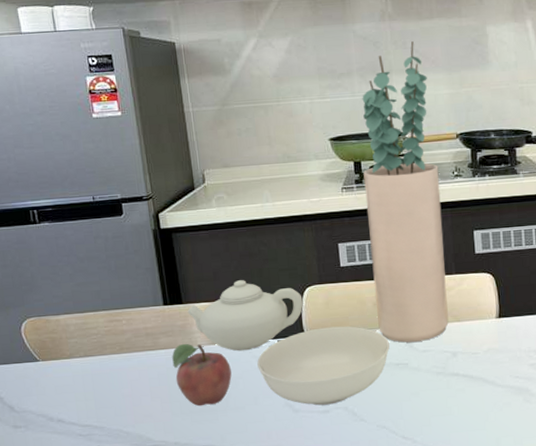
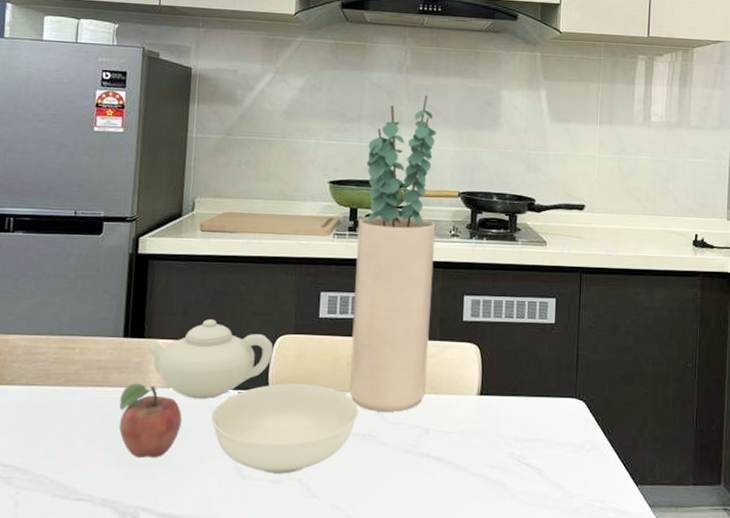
cutting board: none [213,171,347,200] -> present [199,211,341,237]

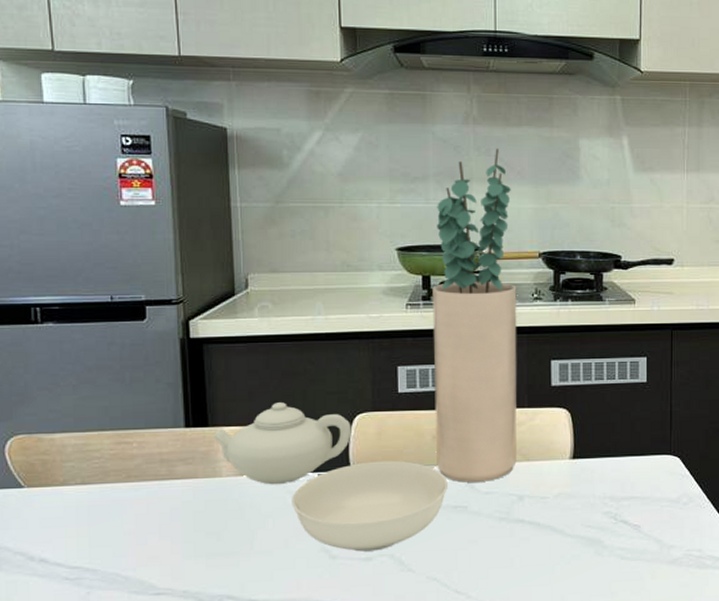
fruit: present [118,383,182,459] -> none [190,473,260,549]
cutting board: present [199,211,341,237] -> none [256,285,414,309]

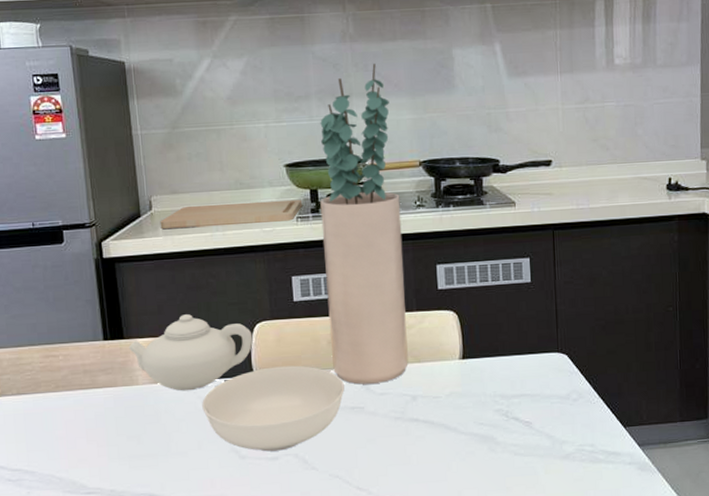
cutting board: none [256,285,414,309] -> present [160,199,303,229]

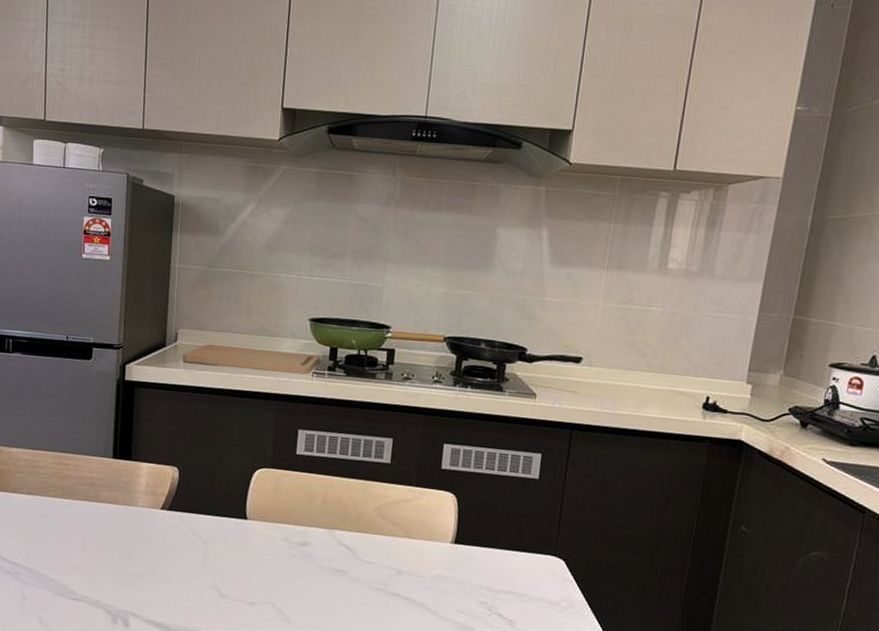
teapot: present [128,314,253,391] -> none [134,447,251,522]
bowl: present [202,365,345,452] -> none [192,514,332,598]
vase: present [320,64,409,385] -> none [323,232,424,551]

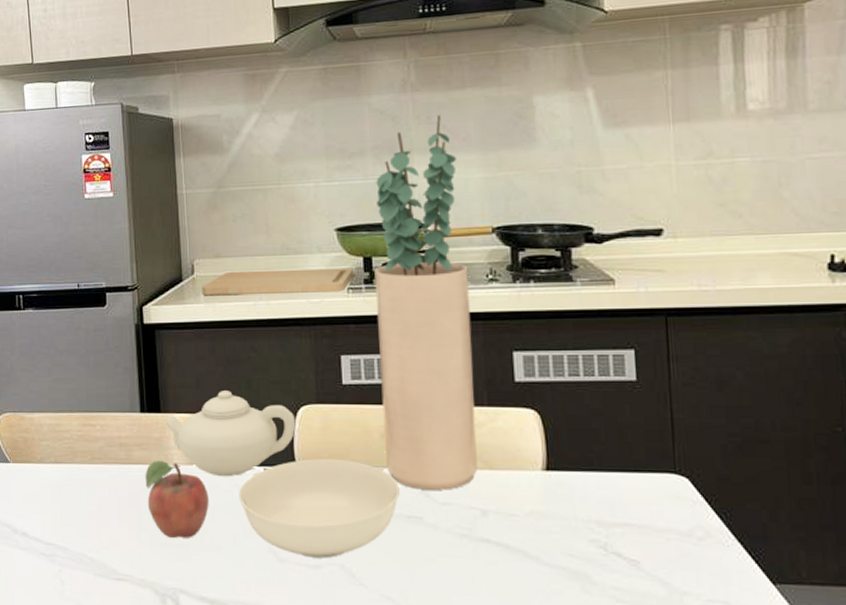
fruit: none [109,501,166,570] -> present [145,460,209,539]
teapot: none [134,447,251,522] -> present [165,391,296,477]
bowl: none [192,514,332,598] -> present [239,458,400,559]
vase: none [323,232,424,551] -> present [374,115,478,490]

